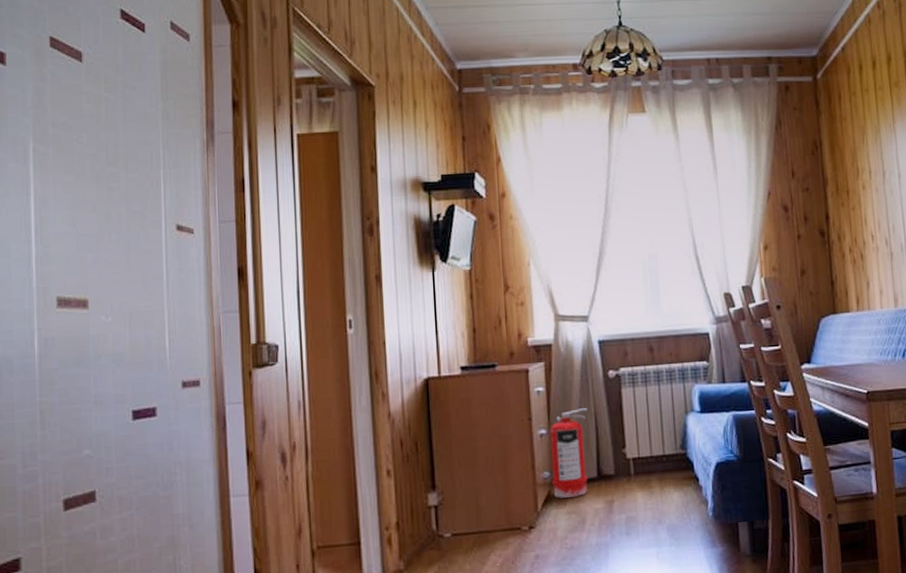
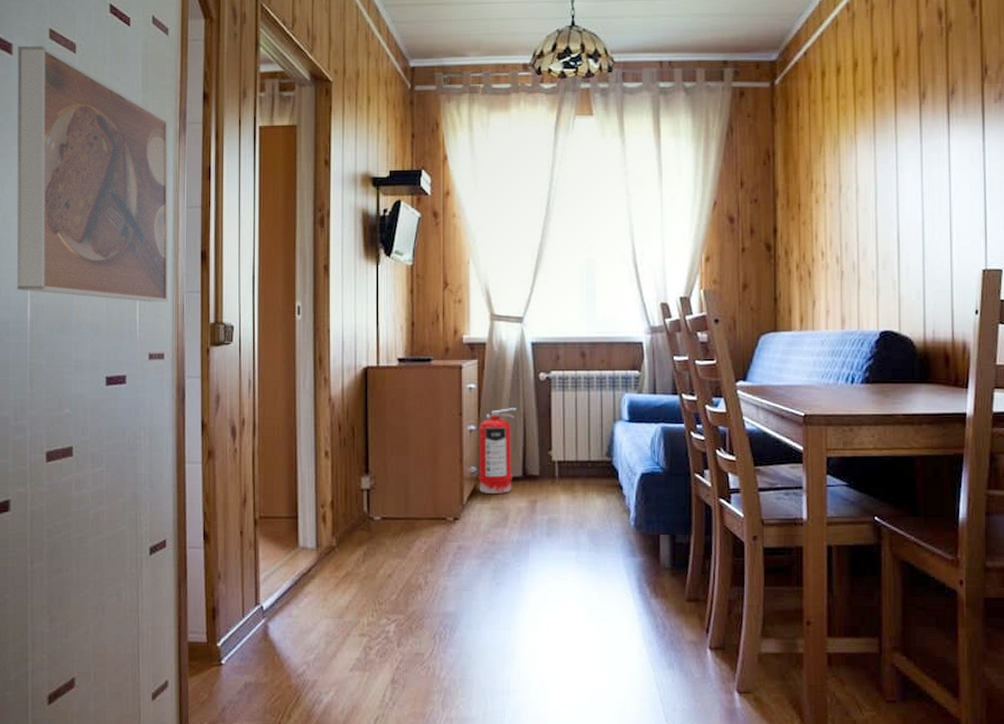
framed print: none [12,55,202,326] -> present [17,45,168,302]

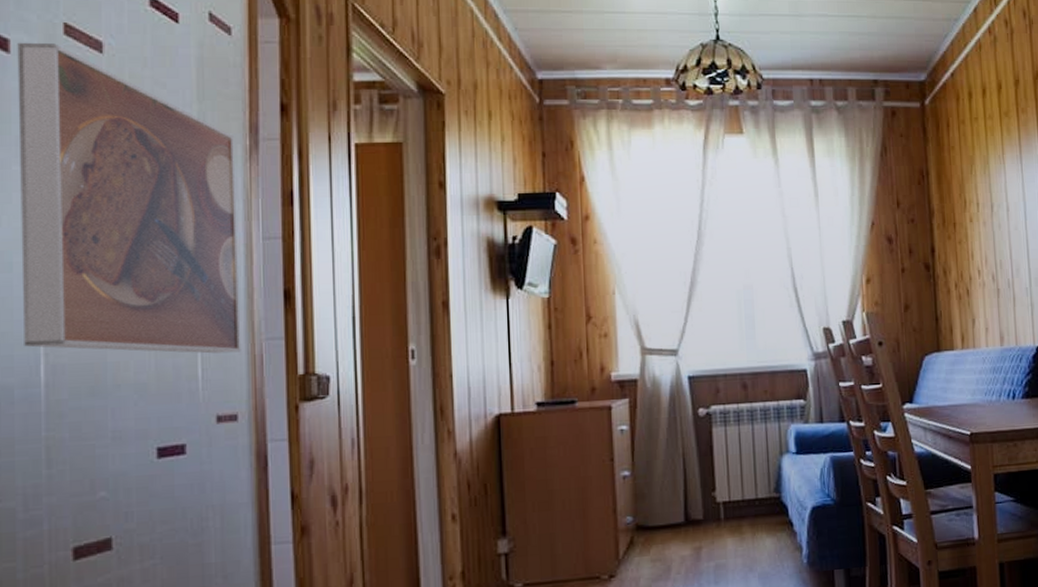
fire extinguisher: present [479,408,517,493] -> none [633,448,675,545]

